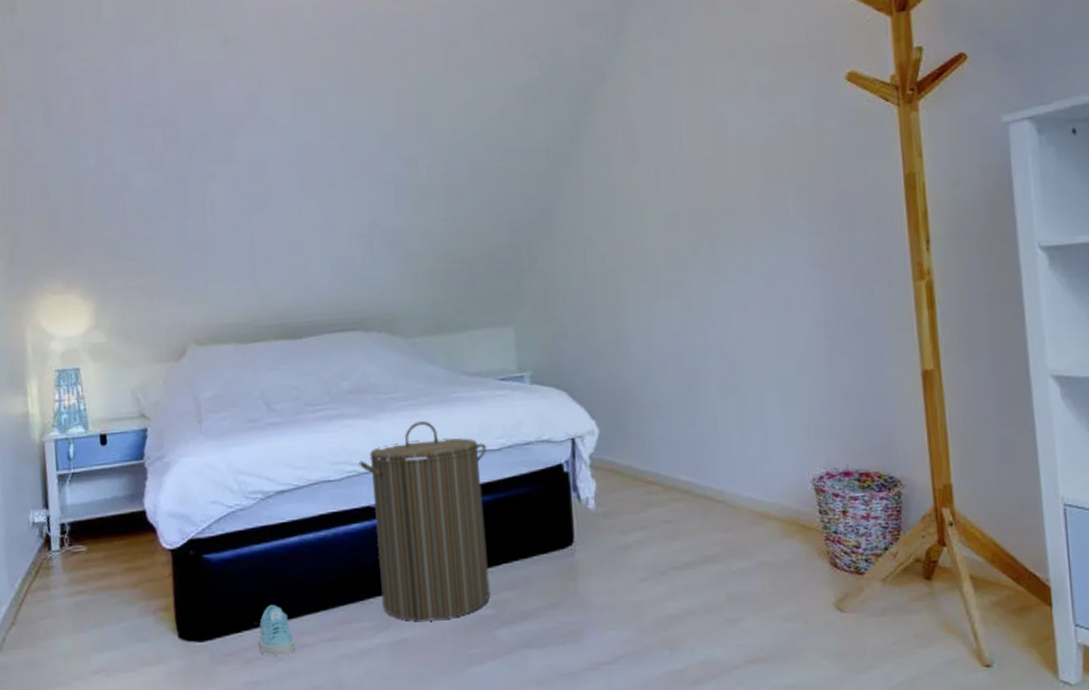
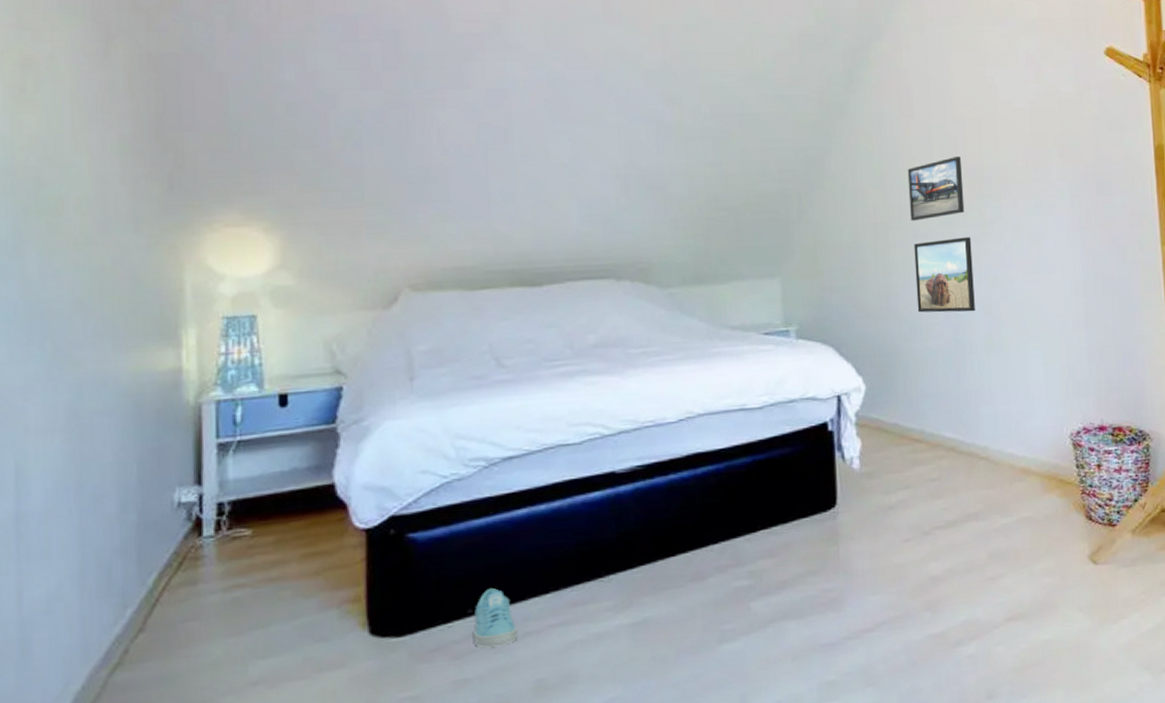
laundry hamper: present [359,421,490,621] -> none [603,378,747,598]
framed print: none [635,197,696,266] -> present [907,155,965,221]
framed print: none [644,280,709,357] -> present [914,237,975,313]

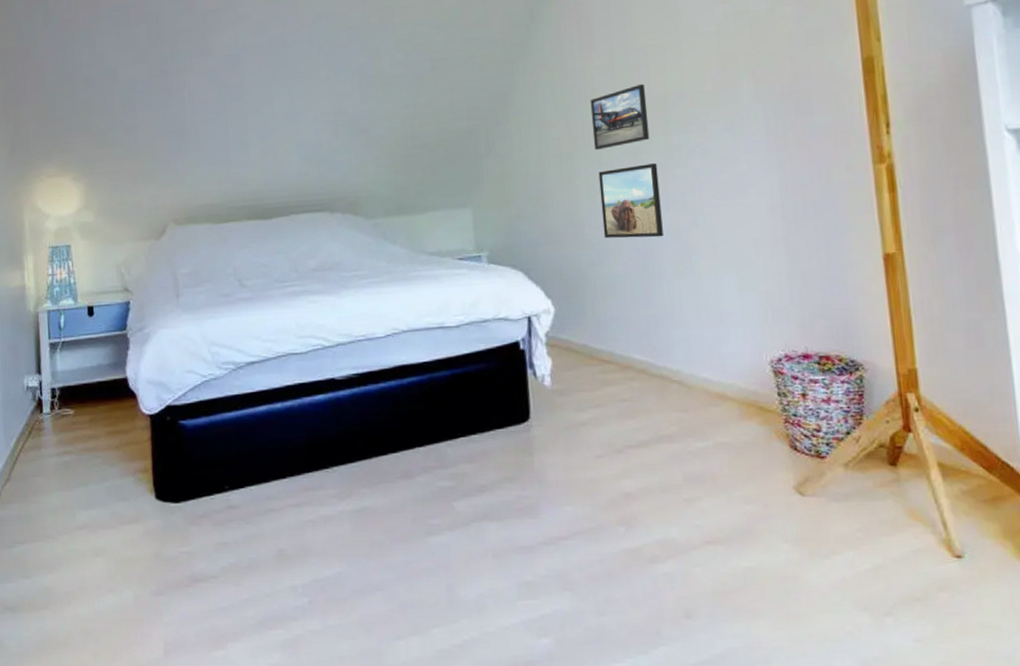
sneaker: present [474,588,518,648] -> none [230,470,264,519]

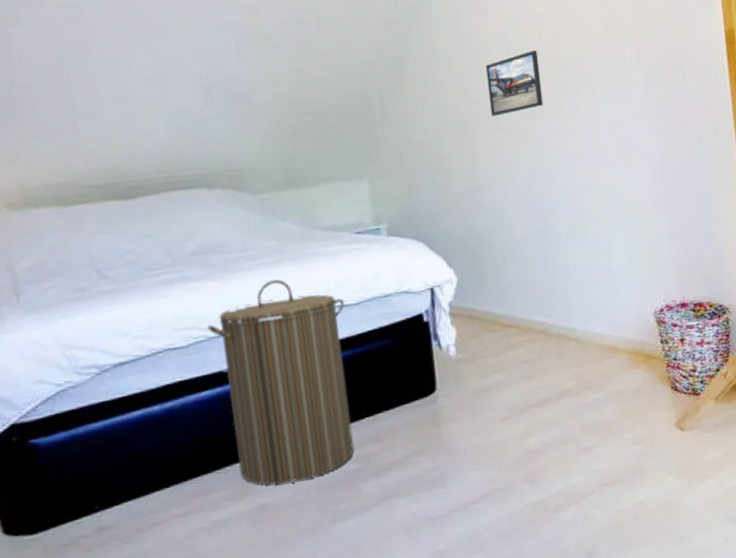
laundry hamper: none [324,298,449,490] -> present [207,279,354,485]
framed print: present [598,163,663,239] -> none [495,129,558,205]

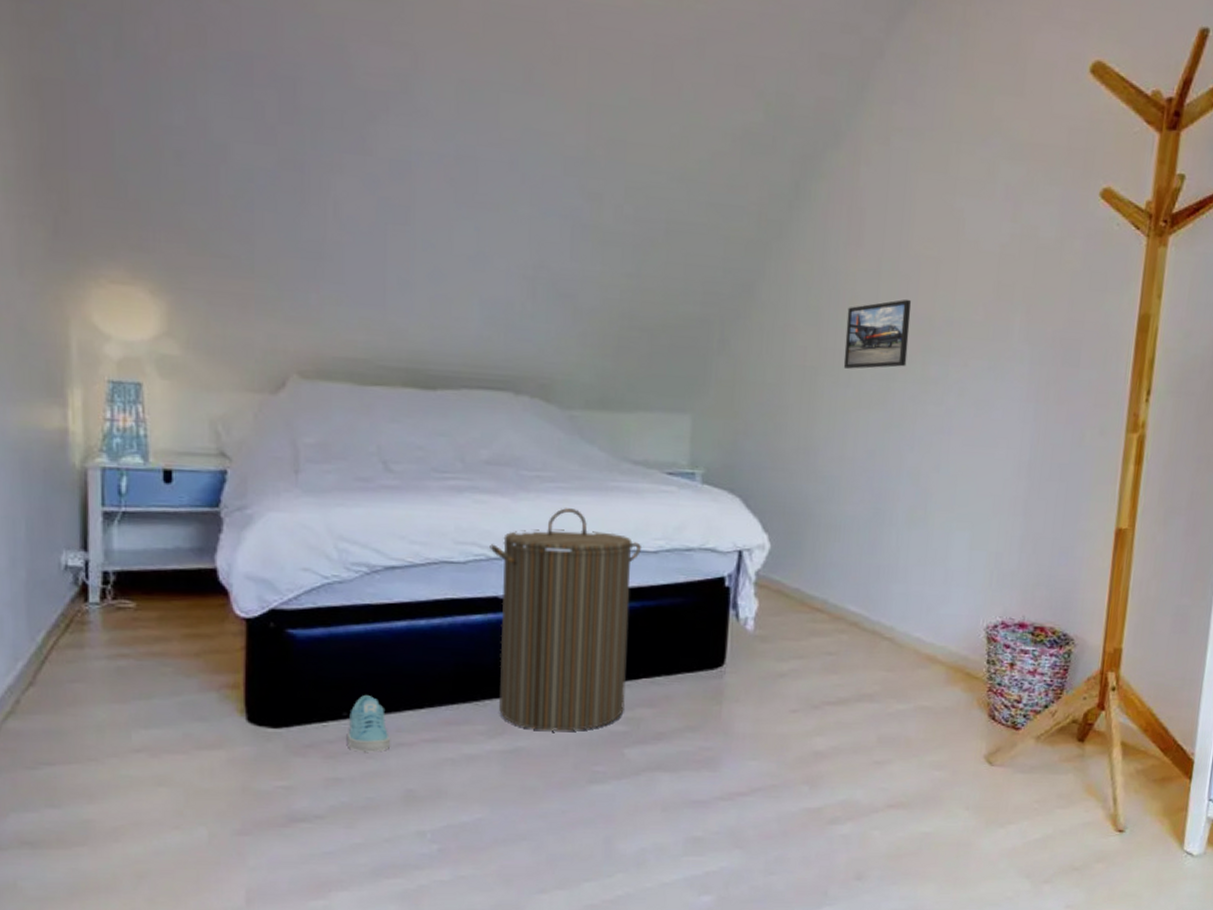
sneaker: none [101,485,145,540] -> present [348,695,391,752]

